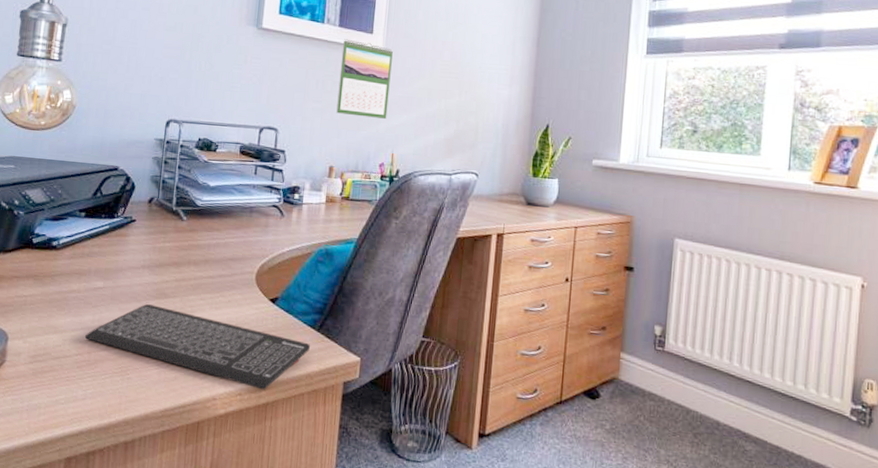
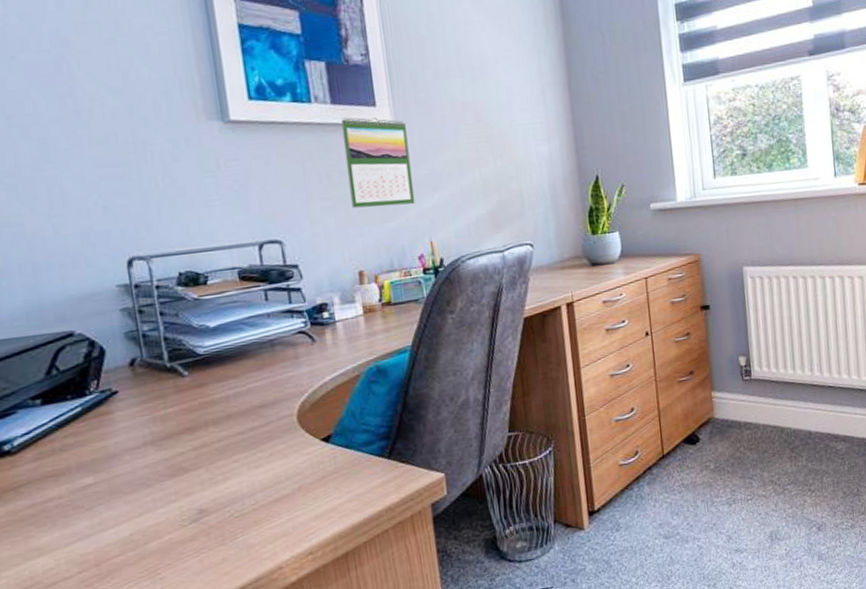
keyboard: present [84,304,311,390] -> none [85,474,384,551]

